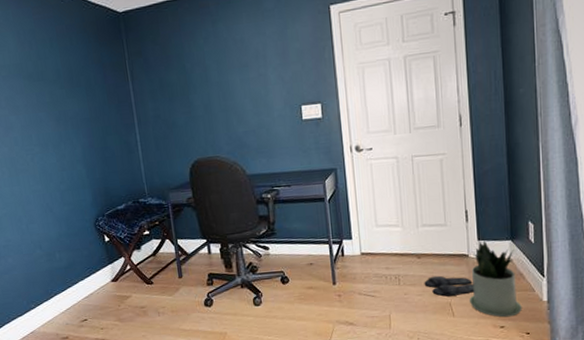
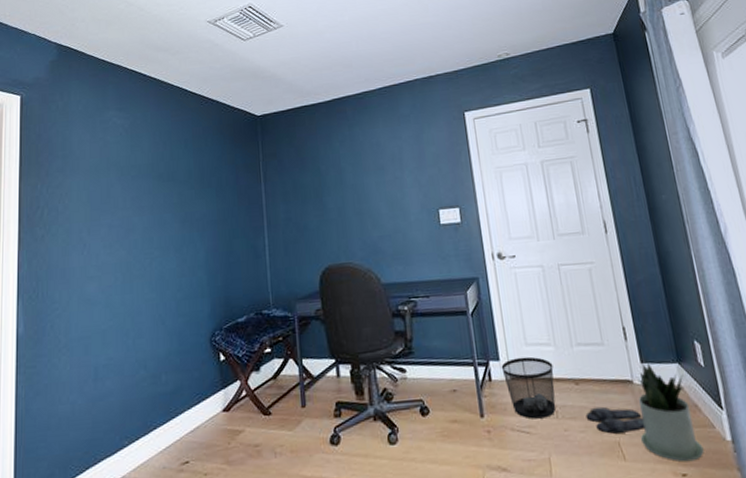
waste bin: none [353,236,400,286] -> present [501,356,556,419]

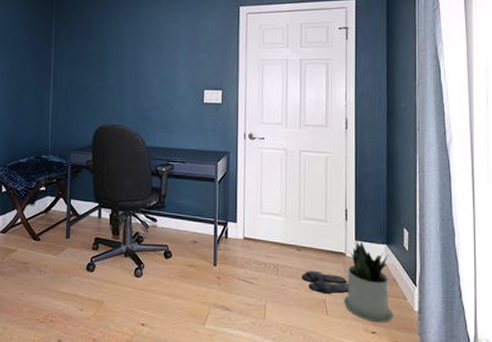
waste bin: present [501,356,556,419] -> none [237,222,281,273]

